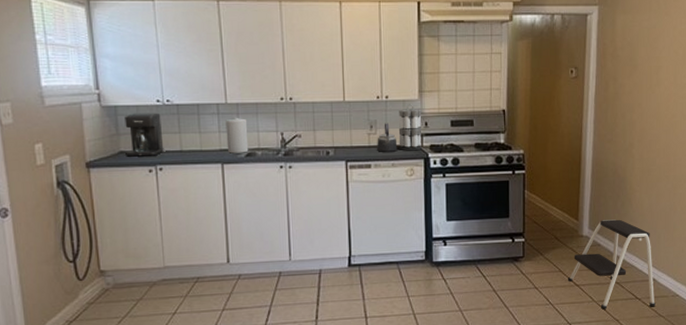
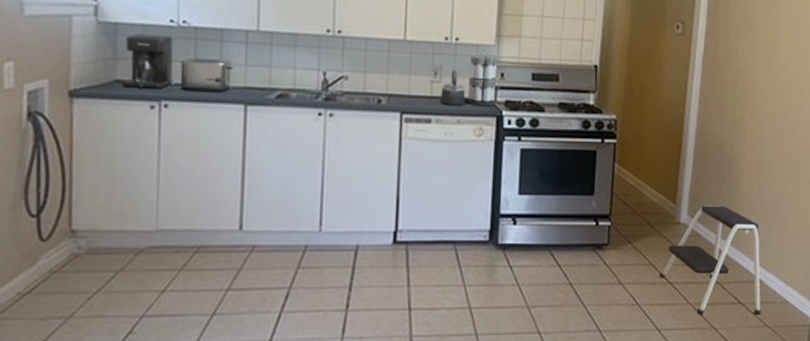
toaster: none [168,128,211,157] -> present [180,57,234,93]
paper towel holder: present [225,117,249,154] -> none [253,48,283,94]

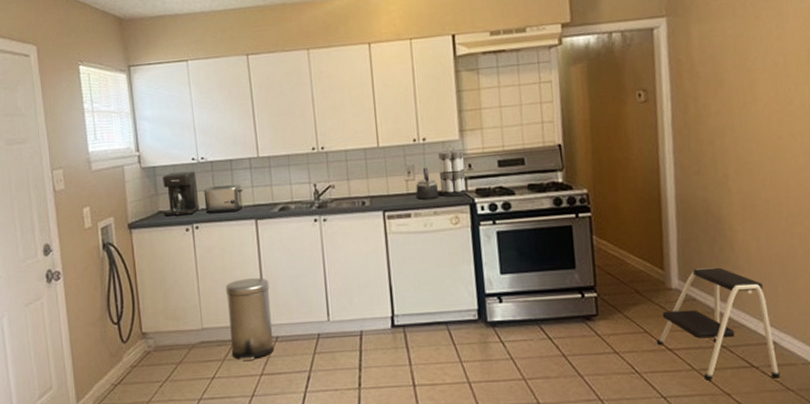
pedal bin: none [193,174,252,272] -> present [226,278,274,361]

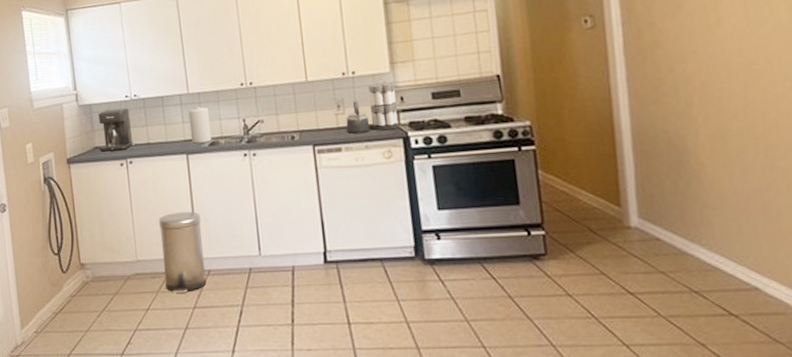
toaster: present [203,184,244,214] -> none [136,120,175,150]
paper towel holder: none [258,170,282,209] -> present [188,106,212,144]
step stool: present [656,267,780,381] -> none [614,204,766,329]

